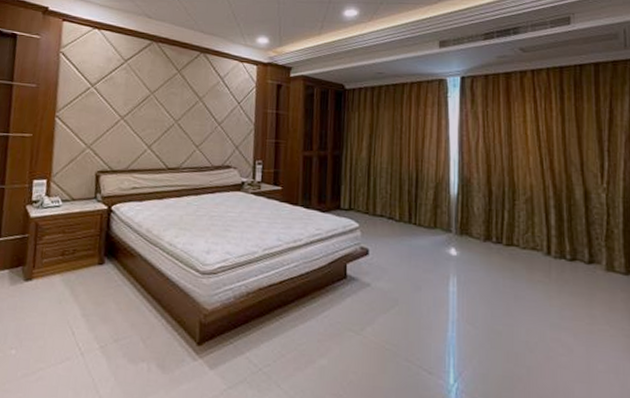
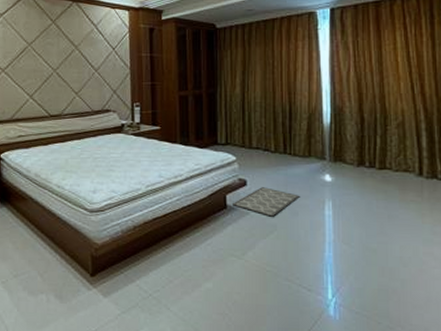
bath mat: none [352,257,424,290] -> present [231,187,300,217]

